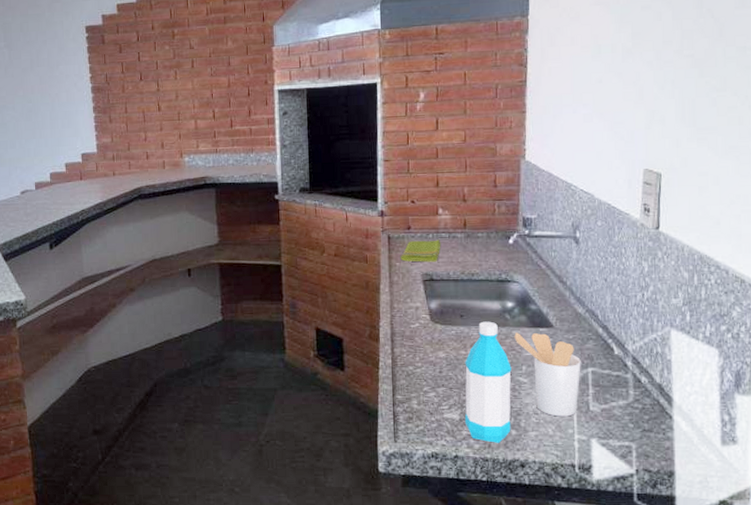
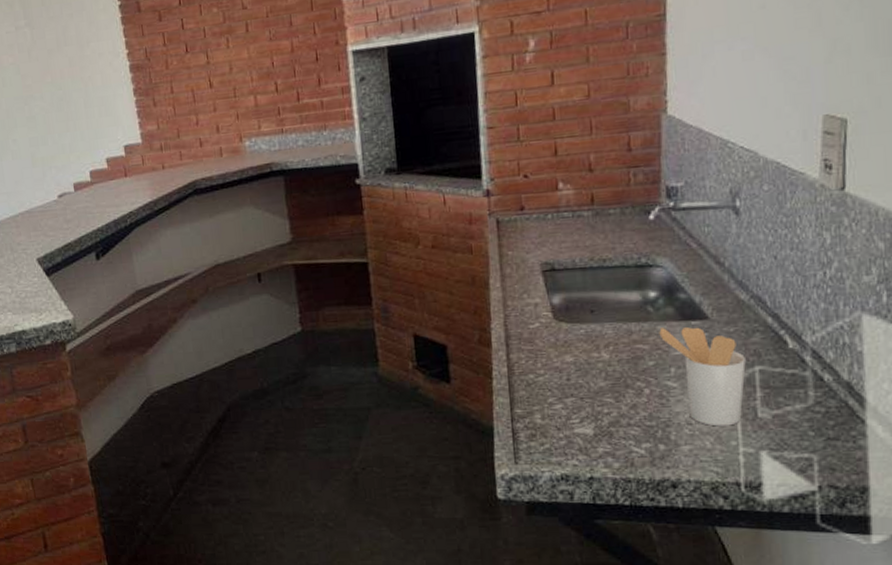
dish towel: present [400,239,441,262] -> none [512,220,564,250]
water bottle: present [464,321,512,443] -> none [598,316,659,461]

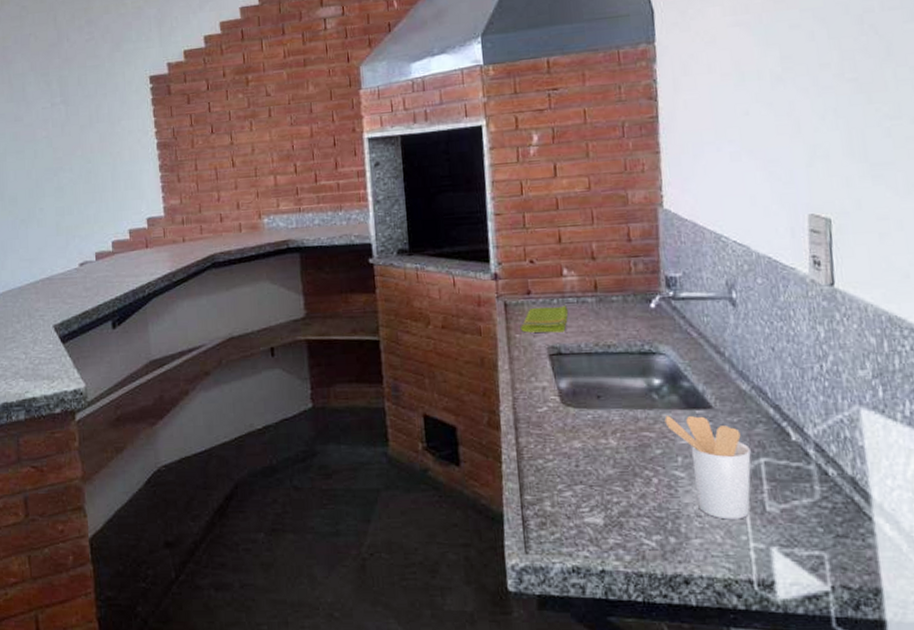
dish towel: none [512,220,564,250] -> present [519,305,569,333]

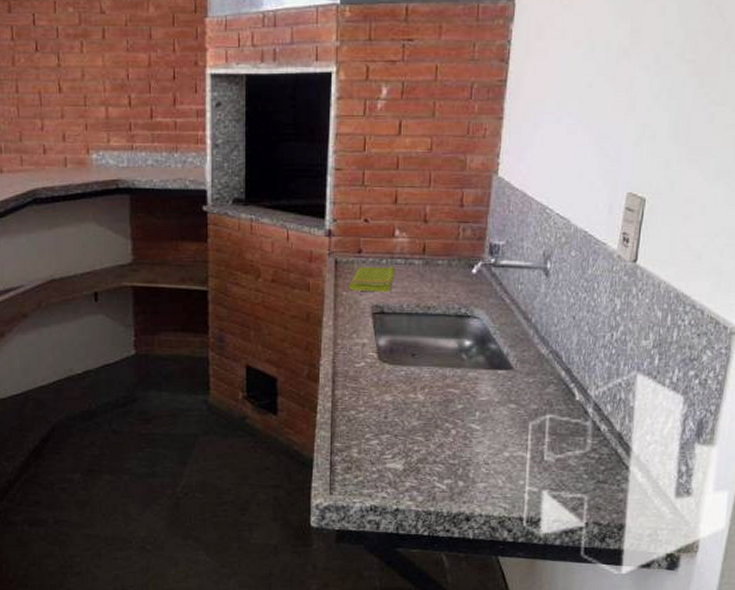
utensil holder: present [664,416,751,520] -> none [469,375,539,467]

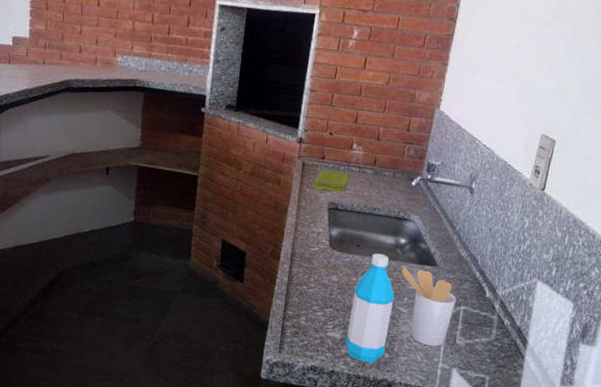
water bottle: none [408,361,464,495] -> present [345,253,395,364]
utensil holder: none [469,375,539,467] -> present [401,267,456,347]

